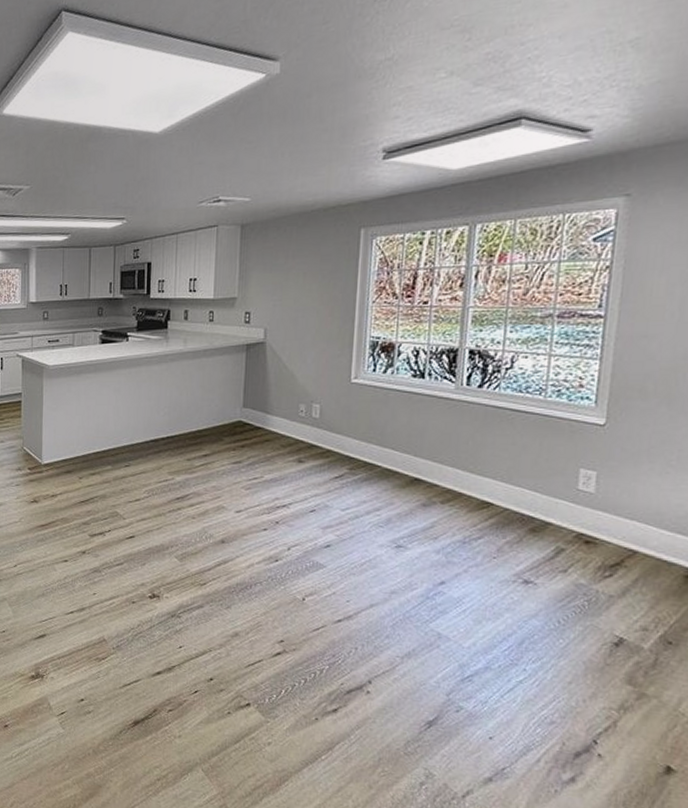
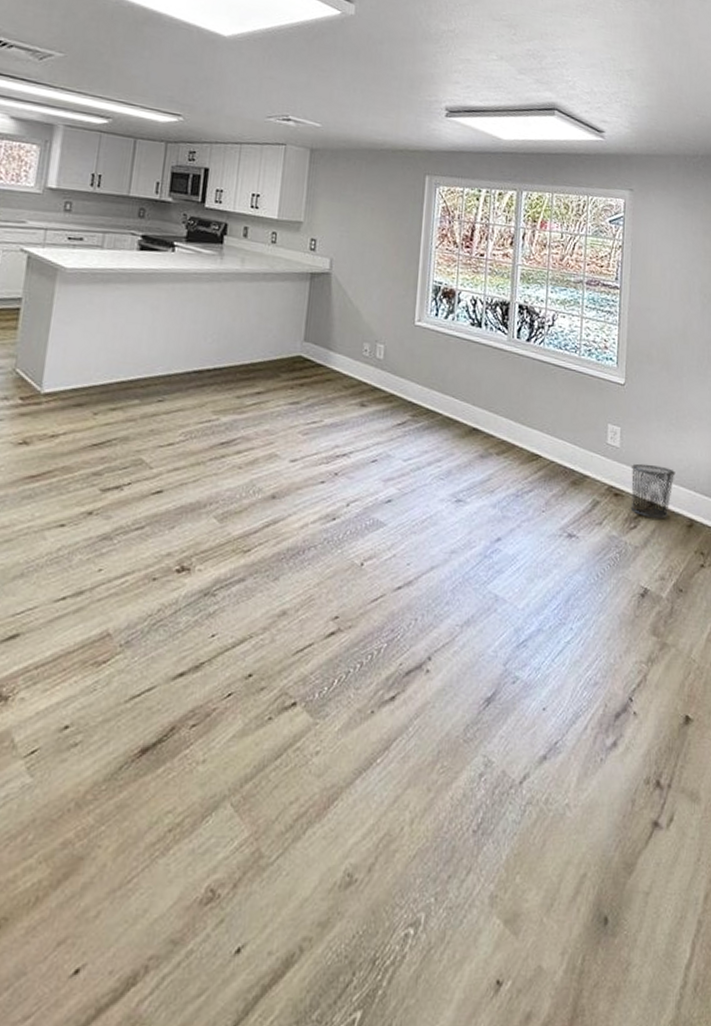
waste bin: none [605,509,672,567] -> present [630,463,676,518]

